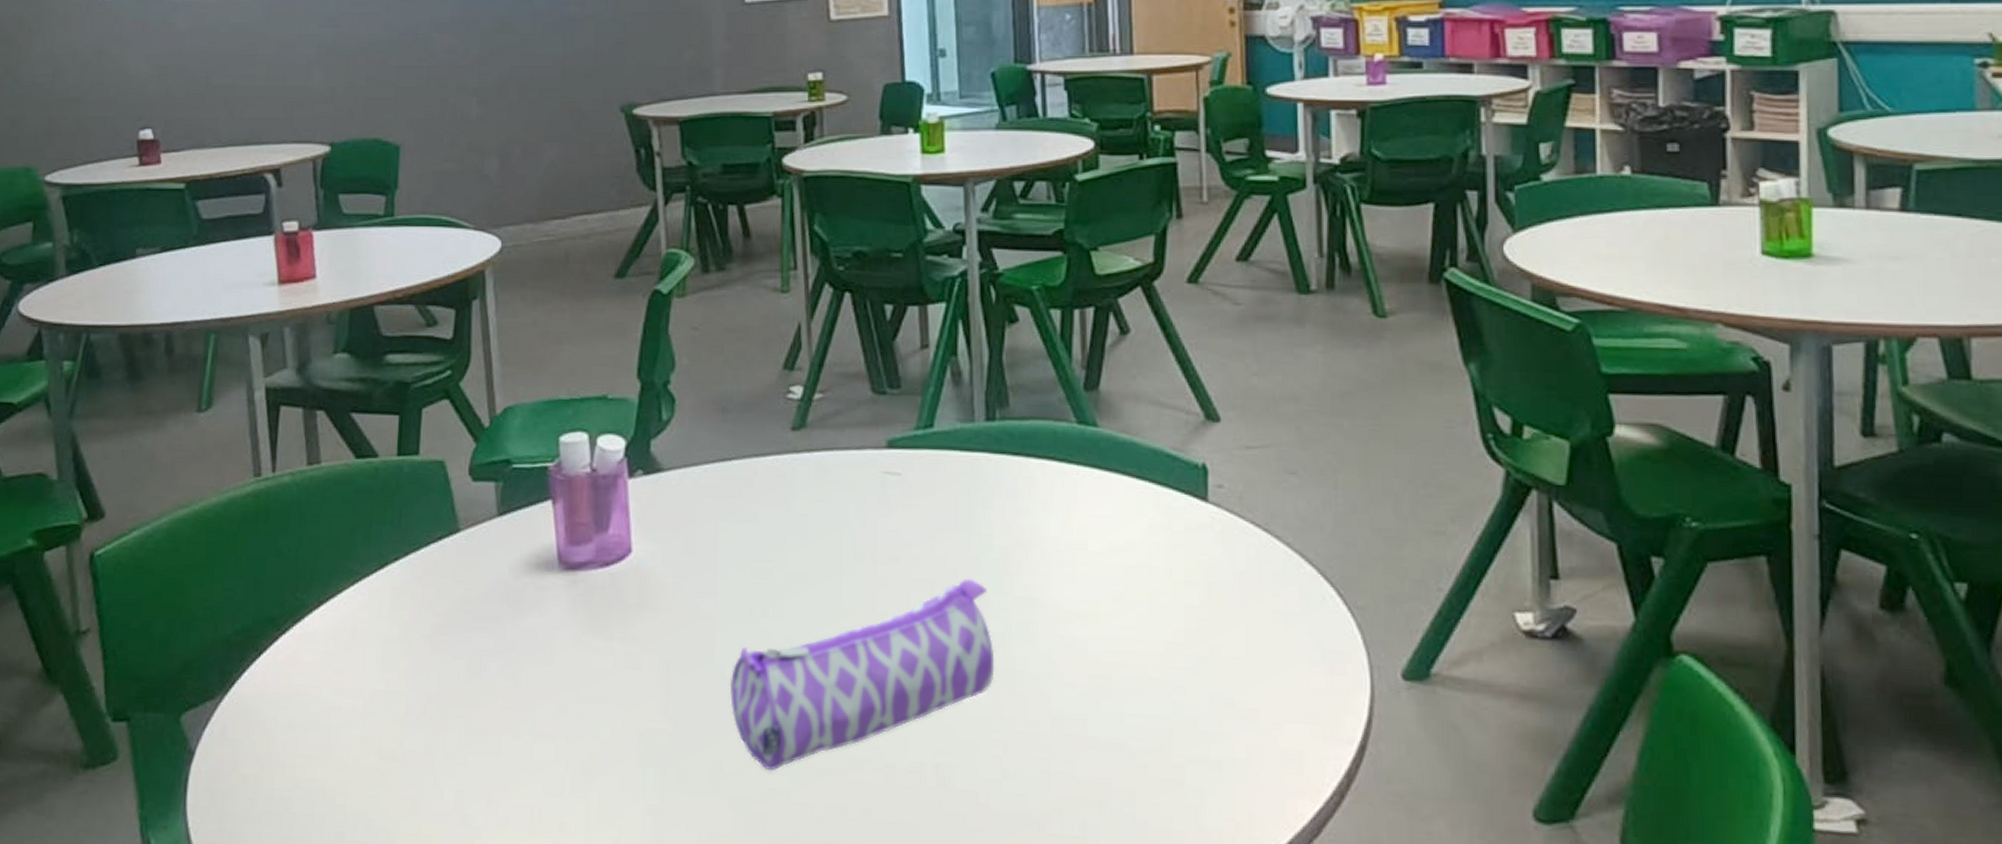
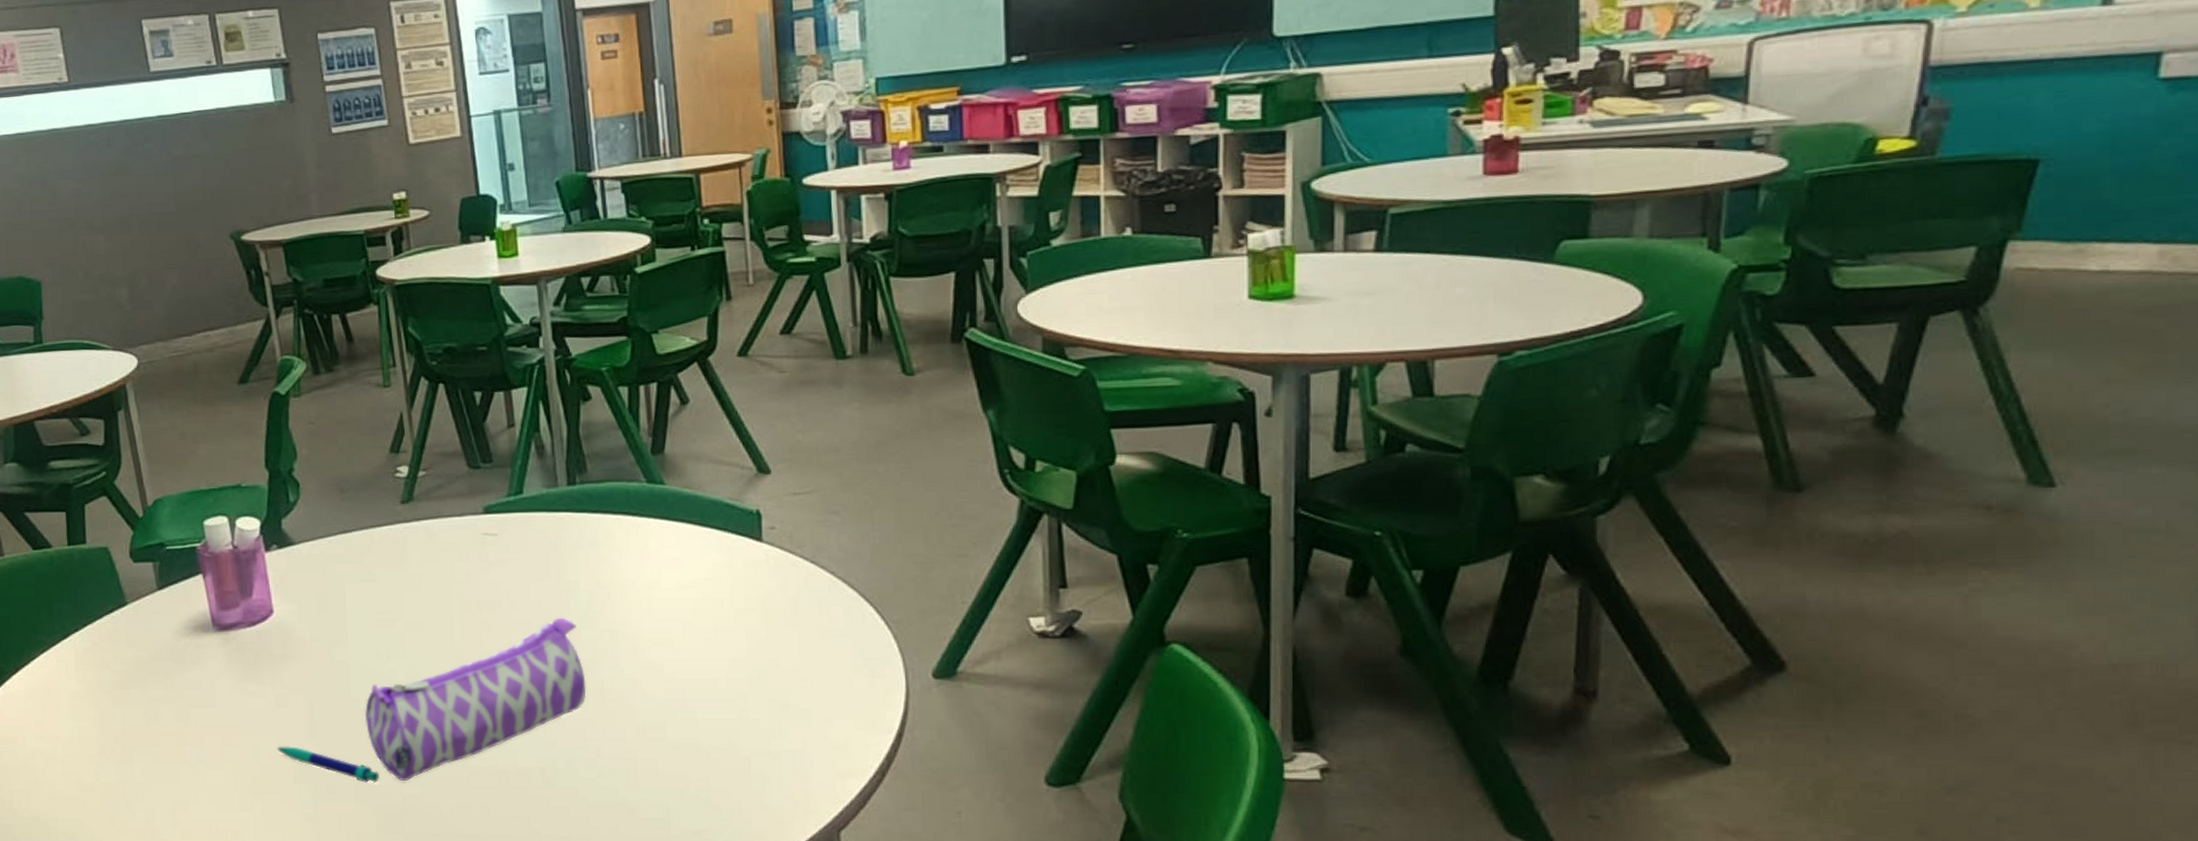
pen: none [621,718,741,770] -> present [277,746,379,783]

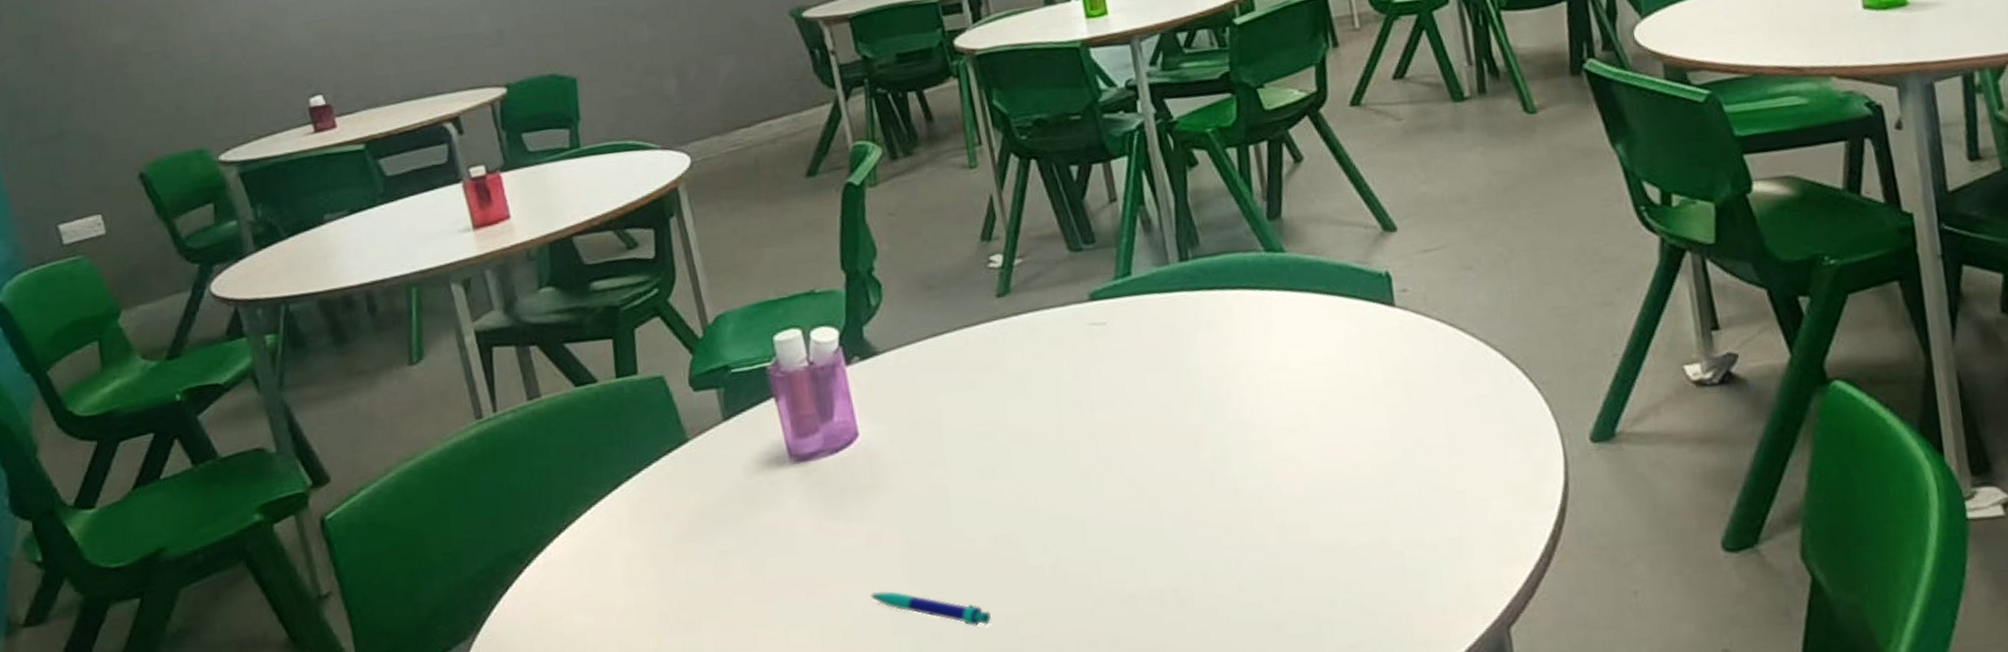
pencil case: present [364,617,587,781] -> none [969,411,1218,619]

